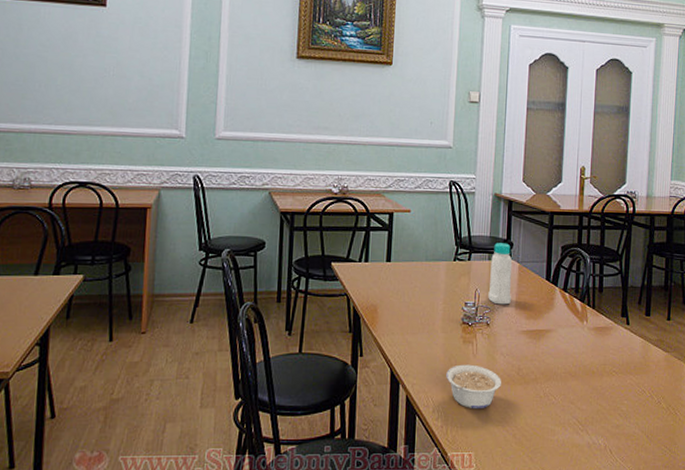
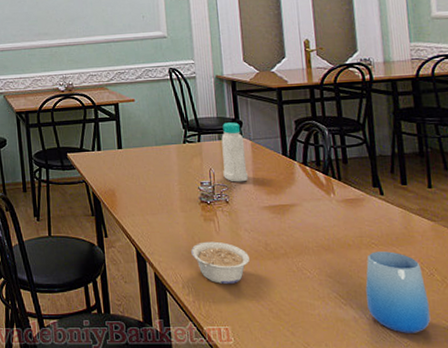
cup: none [601,379,653,458] -> present [365,251,431,333]

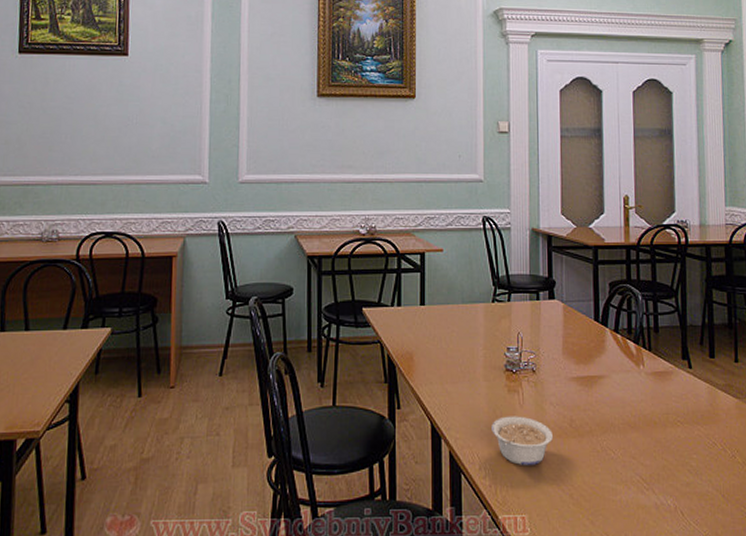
bottle: present [221,122,248,182] -> none [532,281,557,349]
cup: present [365,251,431,333] -> none [669,430,730,521]

